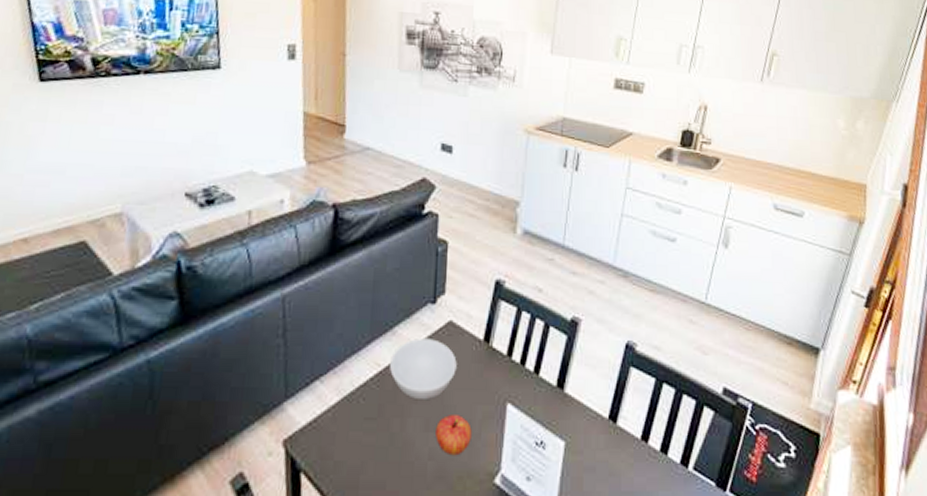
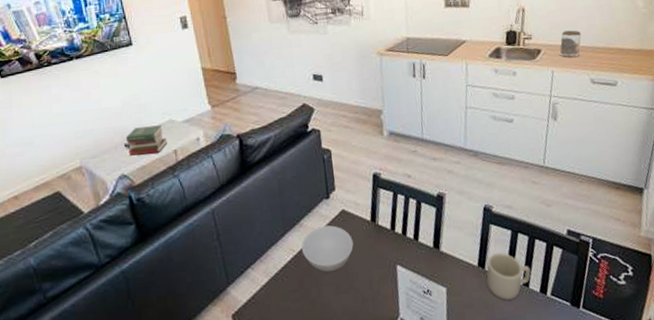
books: none [187,174,242,212] -> present [125,125,168,156]
fruit: present [435,413,472,456] -> none [345,278,374,310]
mug: none [616,404,672,468] -> present [486,252,531,300]
jar: none [741,141,770,175] -> present [559,30,582,58]

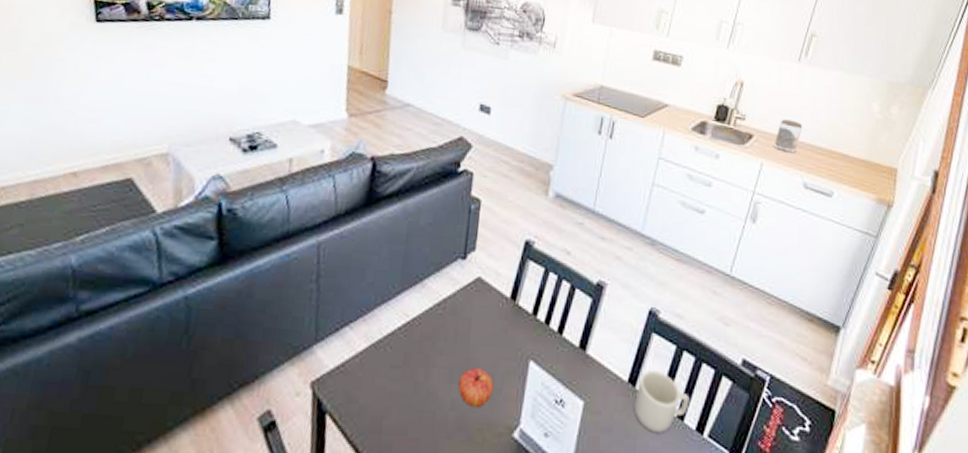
books: present [125,125,168,156] -> none [232,120,284,159]
bowl: present [301,225,354,272] -> none [418,292,483,352]
fruit: none [345,278,374,310] -> present [458,367,494,408]

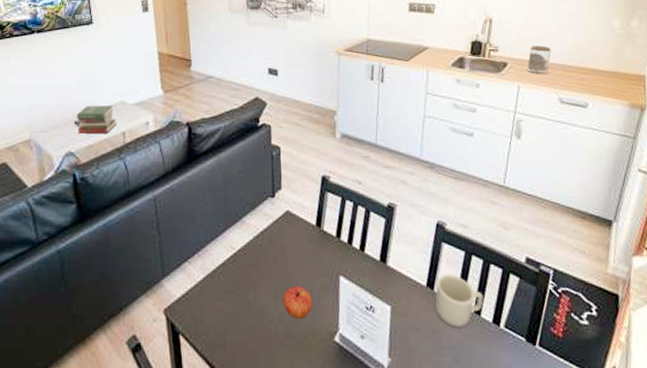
books: none [232,120,284,159] -> present [76,105,117,134]

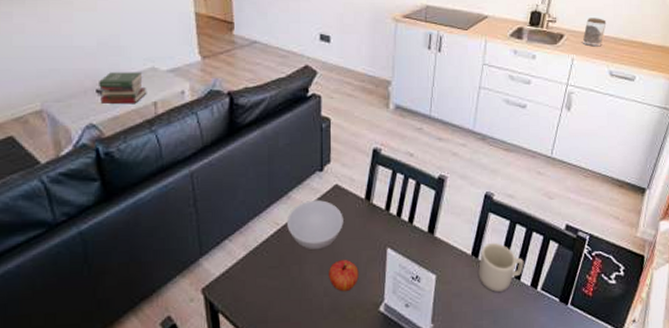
bowl: none [242,226,296,274] -> present [287,200,343,249]

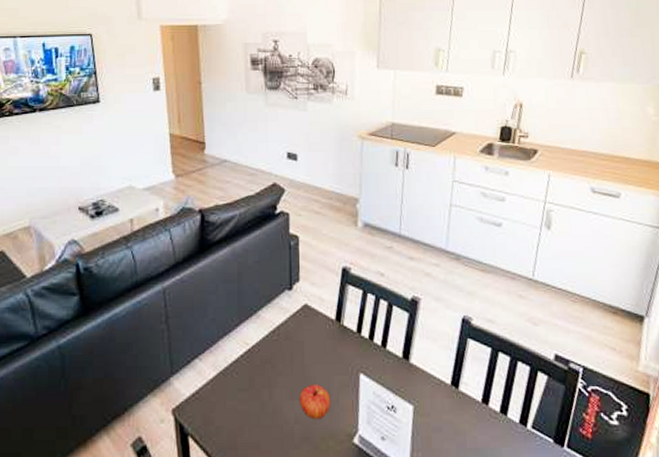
books: present [98,72,147,105] -> none [80,190,125,221]
bowl: present [287,200,343,249] -> none [257,320,314,372]
mug: present [478,242,524,292] -> none [459,371,510,428]
jar: present [582,18,607,47] -> none [558,132,584,162]

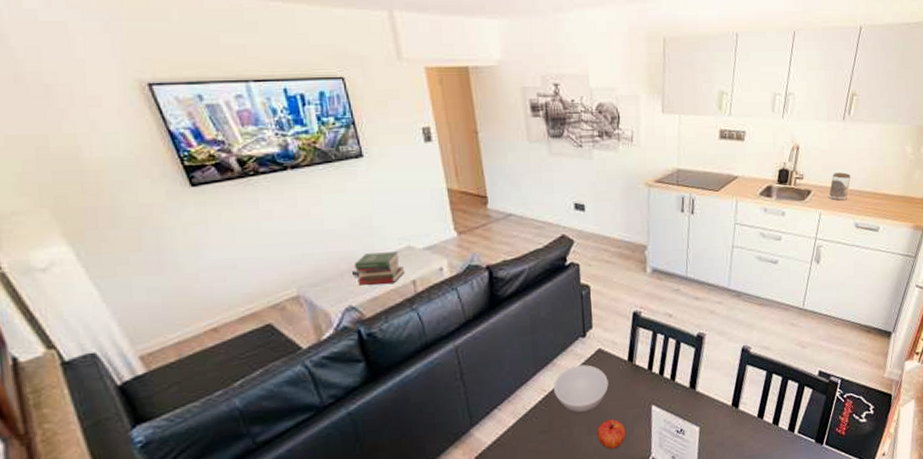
books: none [80,190,125,221] -> present [353,251,405,285]
bowl: none [257,320,314,372] -> present [554,364,609,412]
jar: none [558,132,584,162] -> present [828,172,851,201]

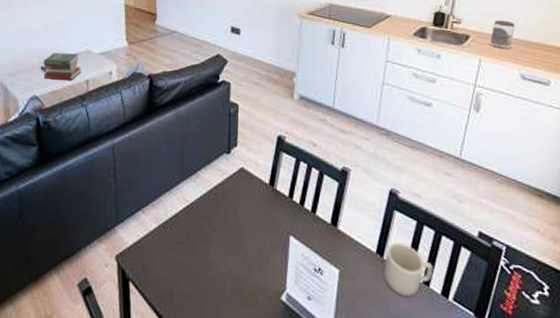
bowl: present [554,364,609,412] -> none [195,181,248,229]
fruit: present [597,418,626,450] -> none [232,242,261,276]
mug: none [739,392,781,438] -> present [384,242,433,296]

